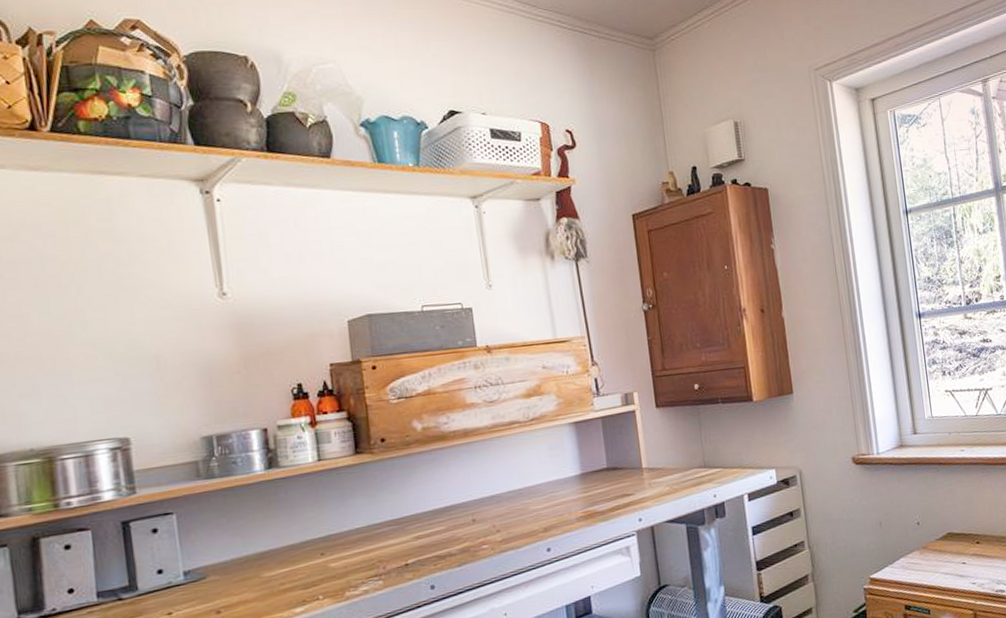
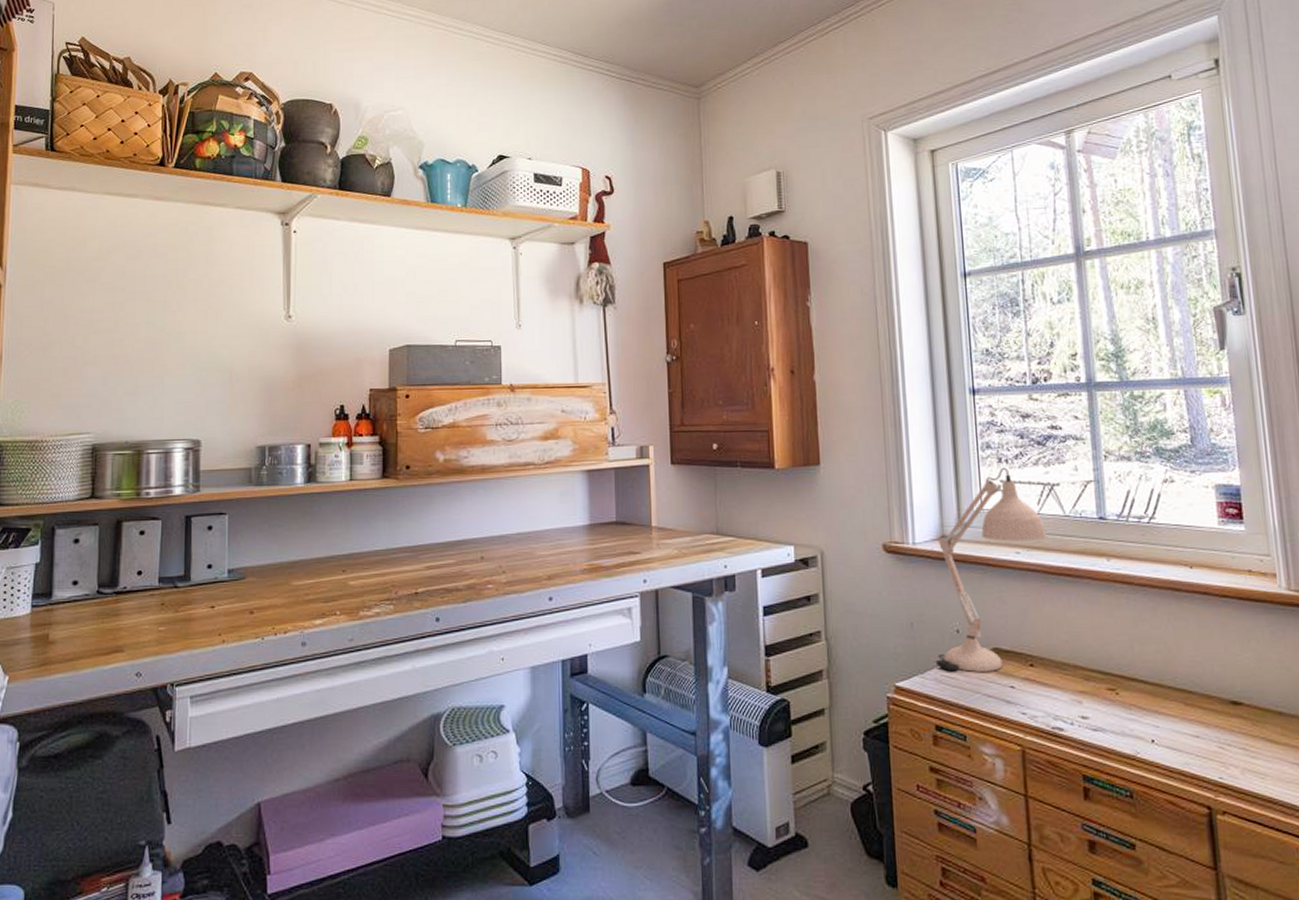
desk lamp: none [898,378,986,559] -> present [935,467,1049,672]

